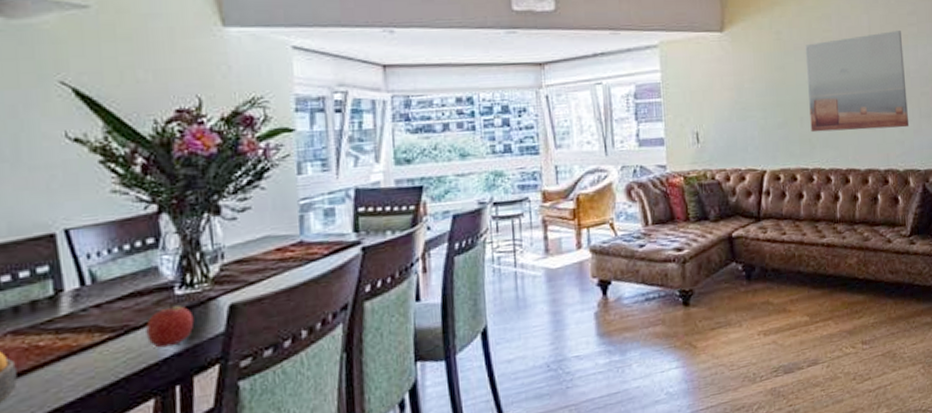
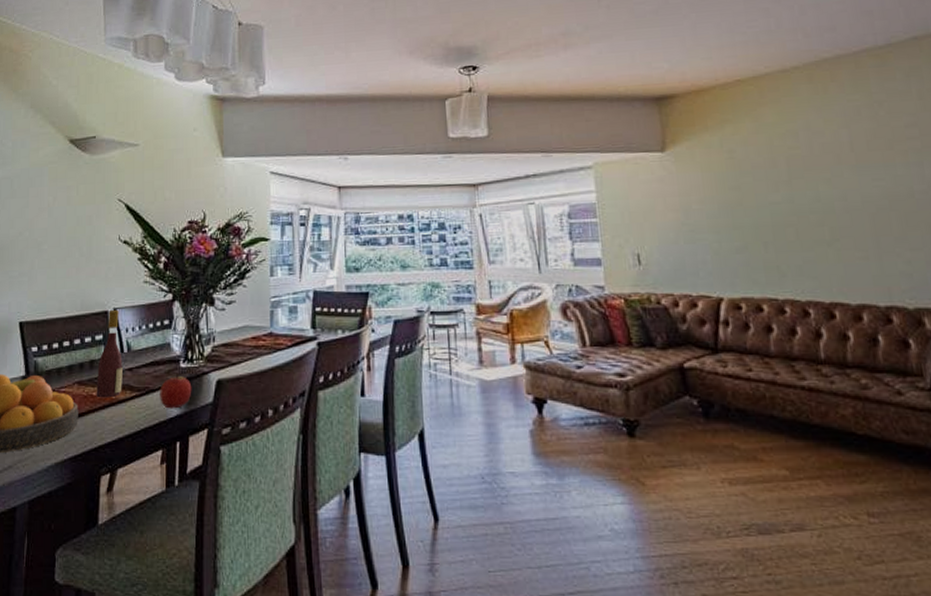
wine bottle: none [43,230,87,349] -> present [96,309,123,398]
wall art: present [805,31,910,133] -> none [765,146,919,259]

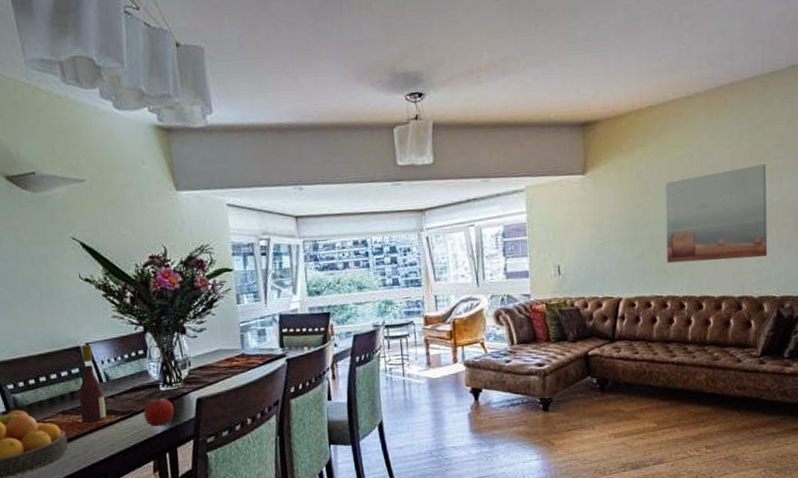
wall art: none [765,146,919,259] -> present [665,164,768,264]

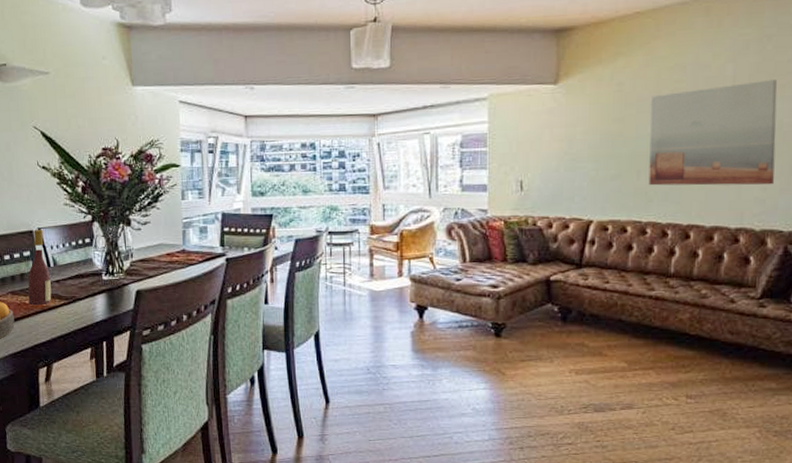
apple: present [143,397,175,427] -> none [85,286,115,315]

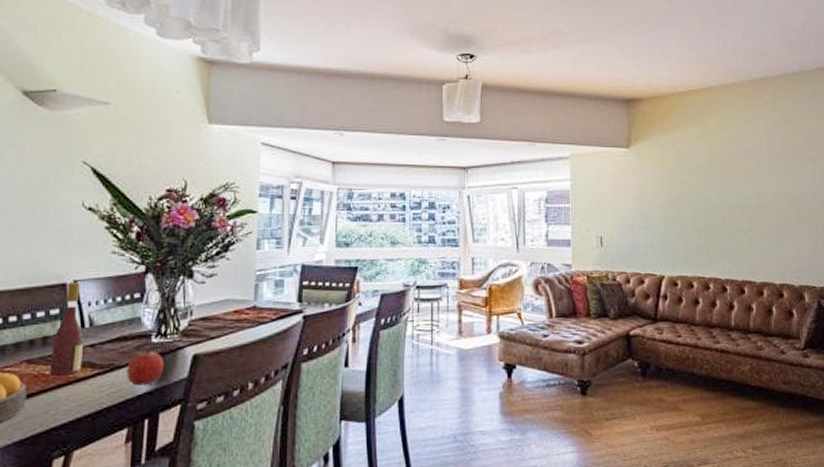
apple: none [85,286,115,315] -> present [126,351,165,386]
wall art: present [648,80,778,186] -> none [705,155,806,246]

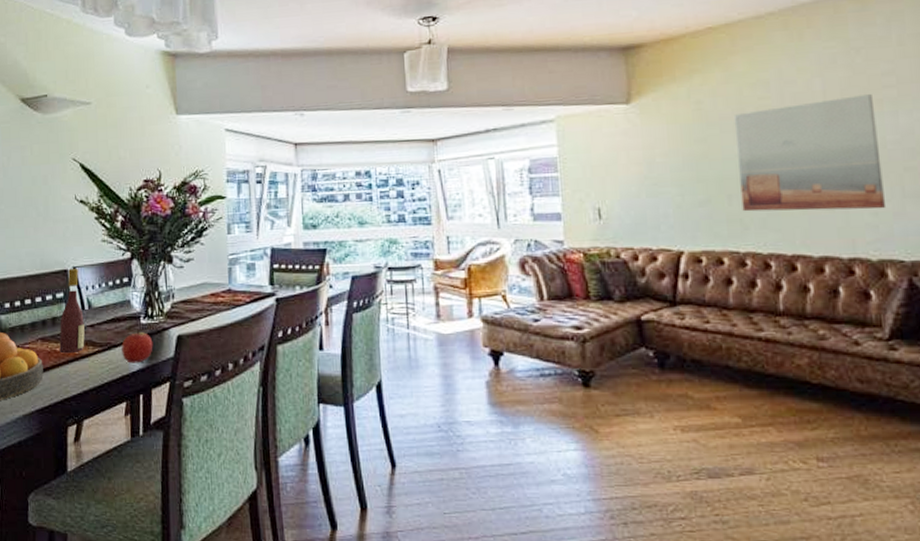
wall art: none [705,155,806,246] -> present [733,94,887,212]

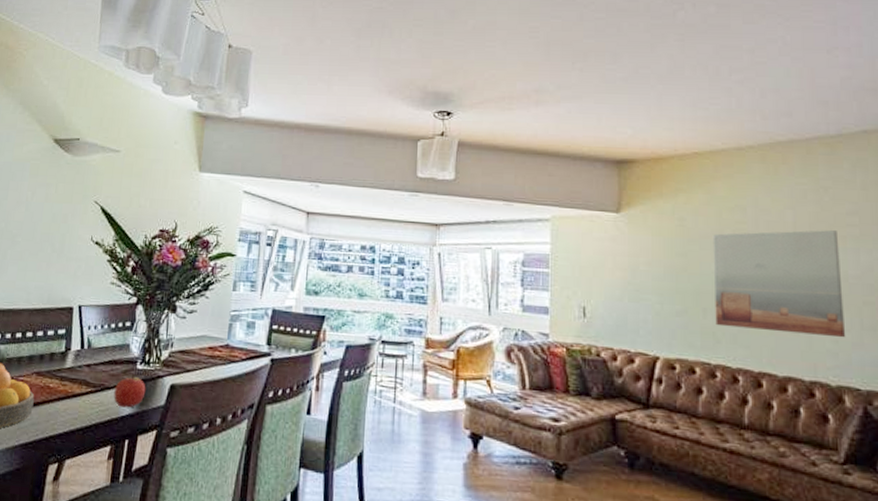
wine bottle: present [59,268,85,354] -> none [53,306,83,391]

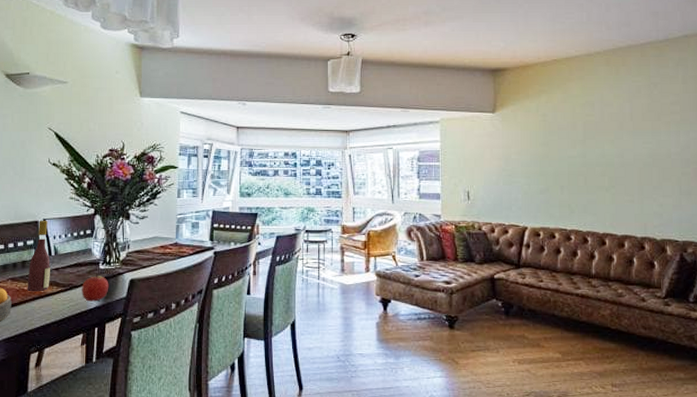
wine bottle: none [53,306,83,391] -> present [27,220,50,292]
wall art: present [712,230,846,338] -> none [568,118,669,202]

